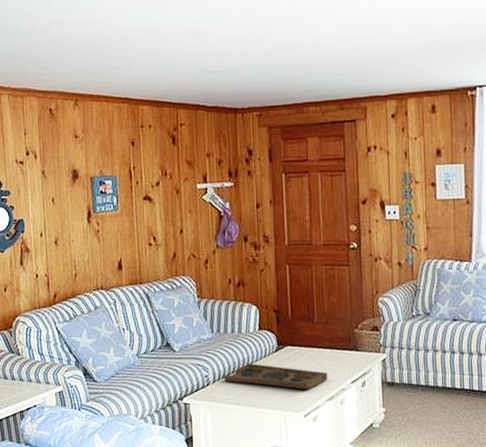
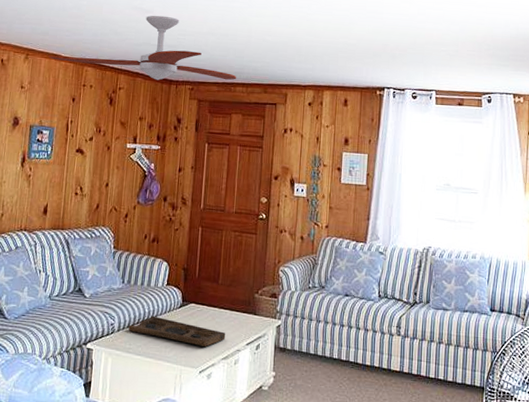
ceiling fan: none [99,37,308,111] -> present [48,15,236,81]

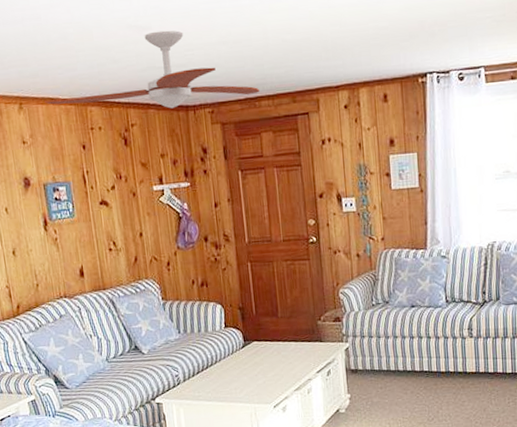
decorative tray: present [128,316,226,347] -> none [193,360,295,382]

